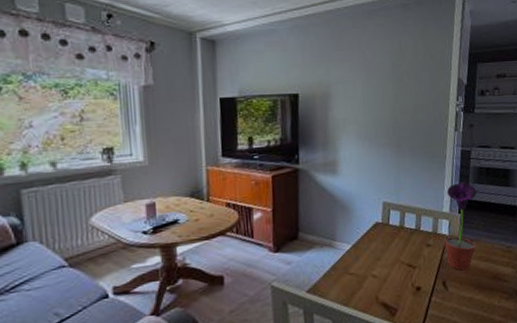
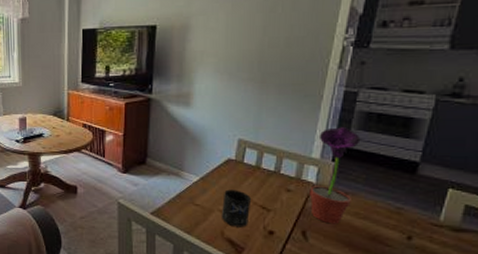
mug: none [374,252,400,290] -> present [221,189,252,228]

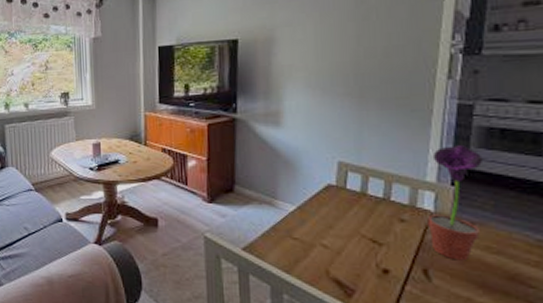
mug: present [221,189,252,228] -> none [324,220,360,265]

